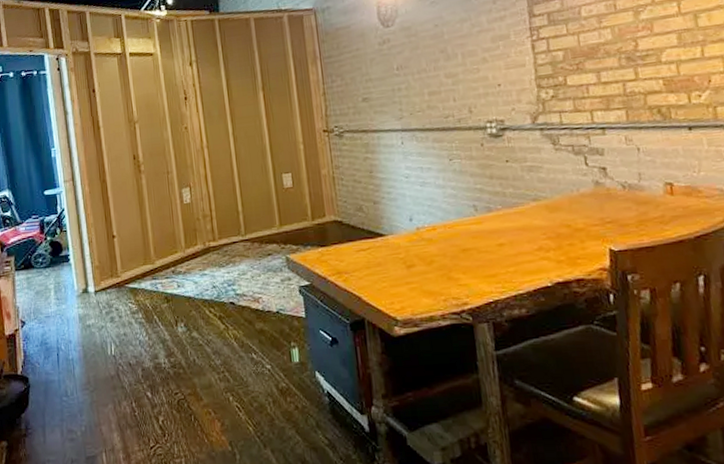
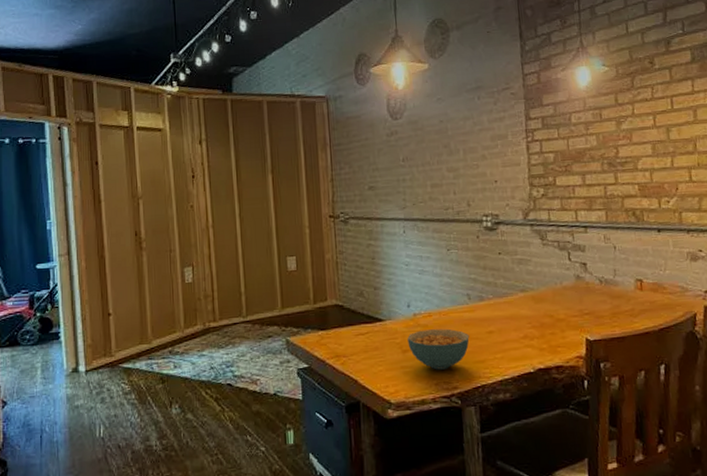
cereal bowl: none [411,242,478,286] -> present [407,328,469,370]

